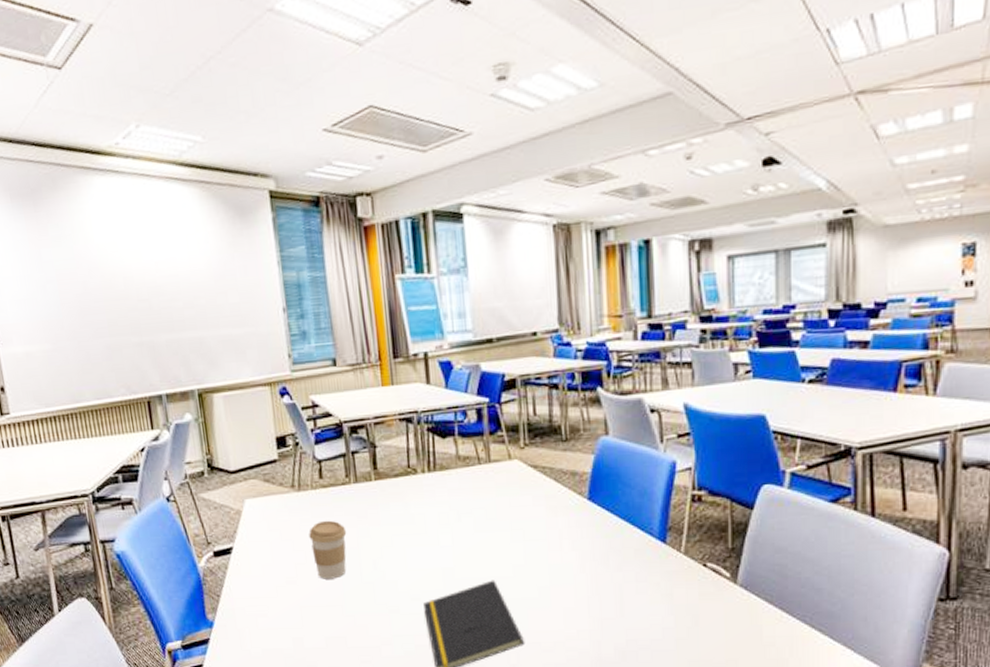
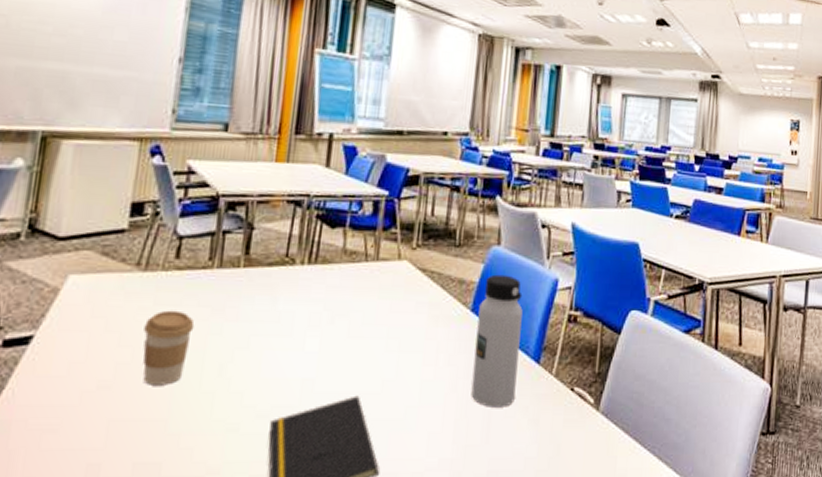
water bottle: none [595,462,644,585] -> present [471,274,523,407]

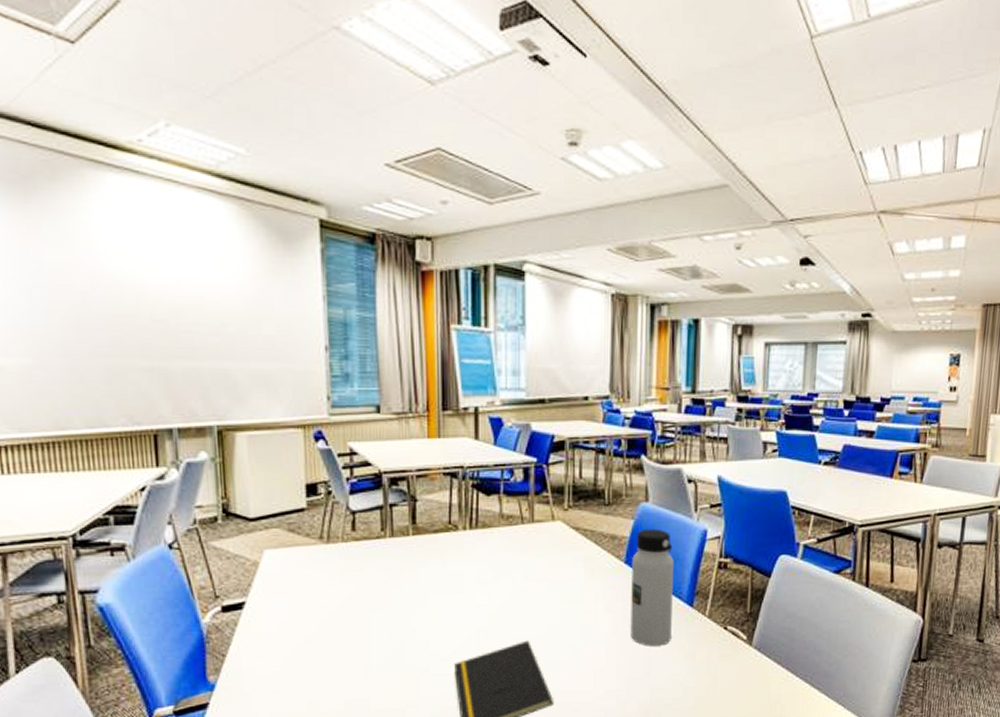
coffee cup: present [143,310,195,385] -> none [335,575,378,638]

